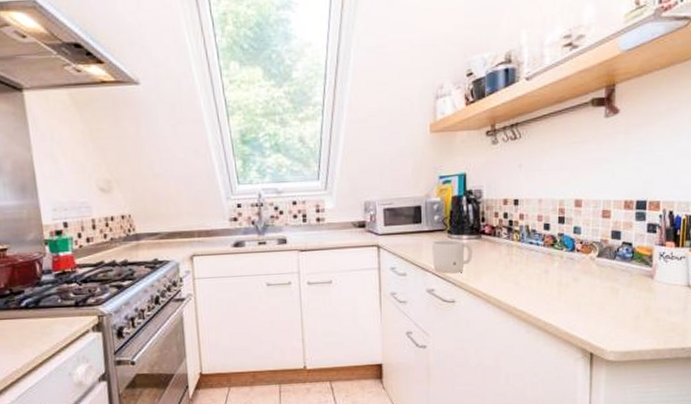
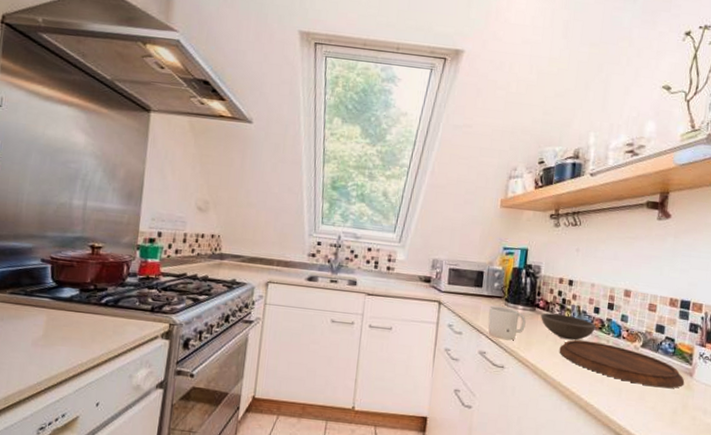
bowl: none [488,237,547,263] -> present [541,313,596,341]
cutting board: none [511,260,645,296] -> present [559,340,684,388]

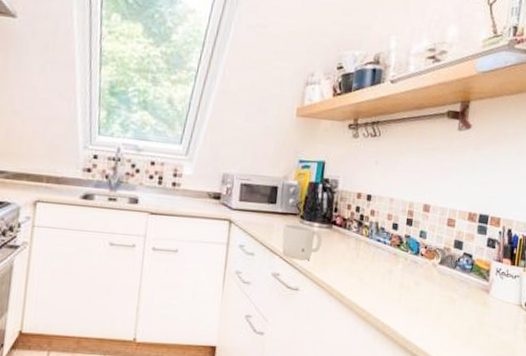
bowl: present [541,313,596,341] -> none [338,230,394,259]
cutting board: present [559,340,684,388] -> none [356,258,481,306]

